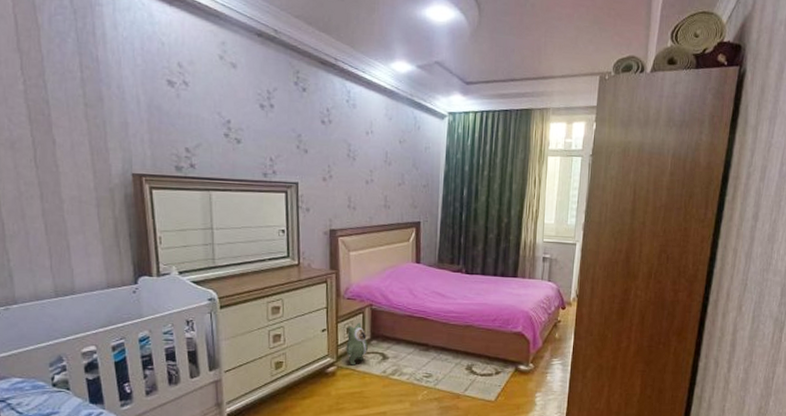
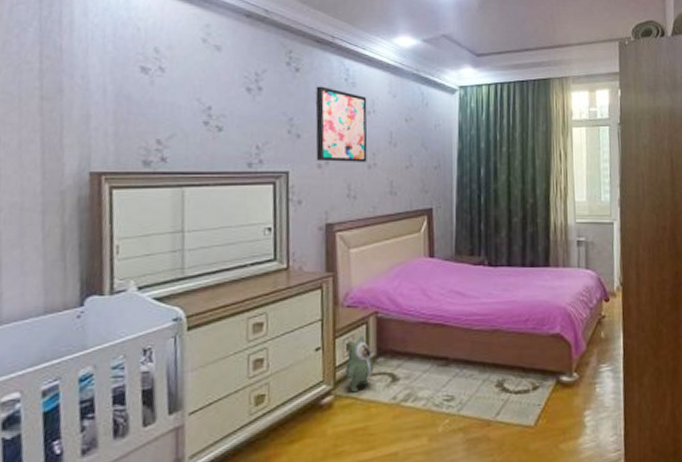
wall art: none [320,106,366,178] -> present [315,86,368,162]

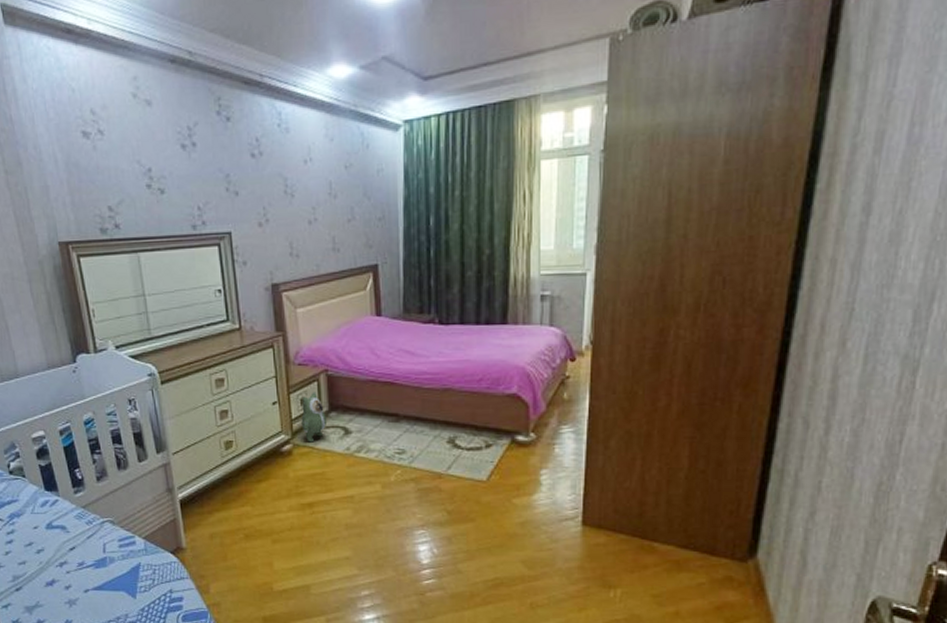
wall art: present [315,86,368,162] -> none [249,135,307,220]

